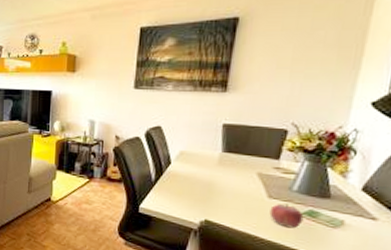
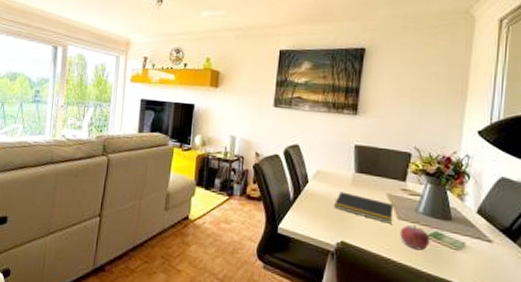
notepad: none [198,171,265,203] -> present [334,191,394,224]

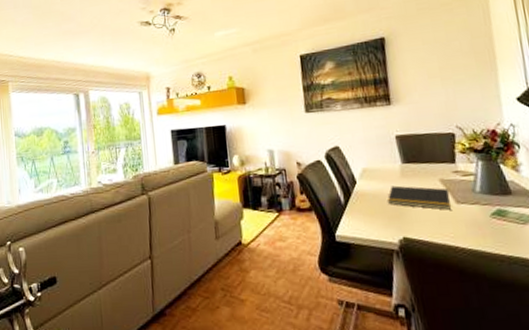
fruit: present [400,225,430,251] -> none [461,206,495,232]

